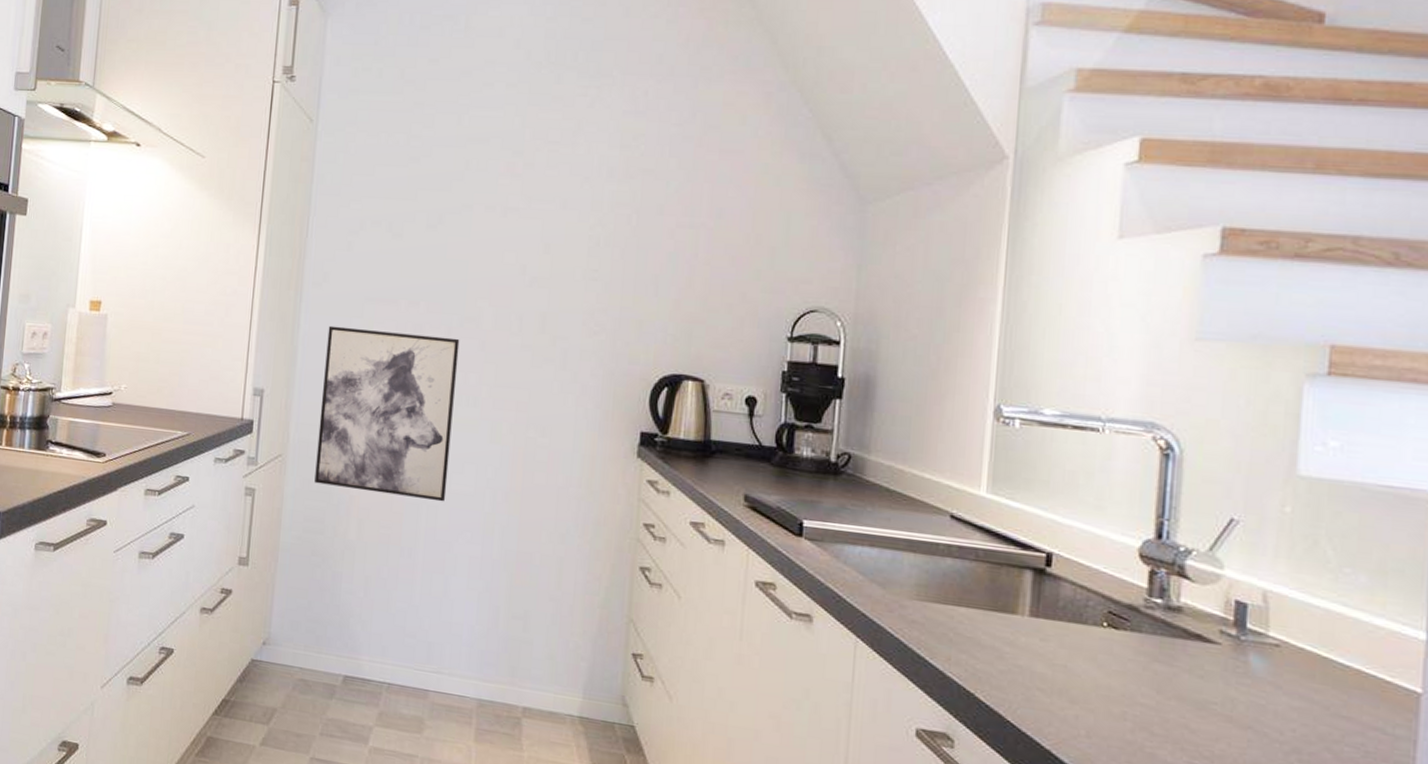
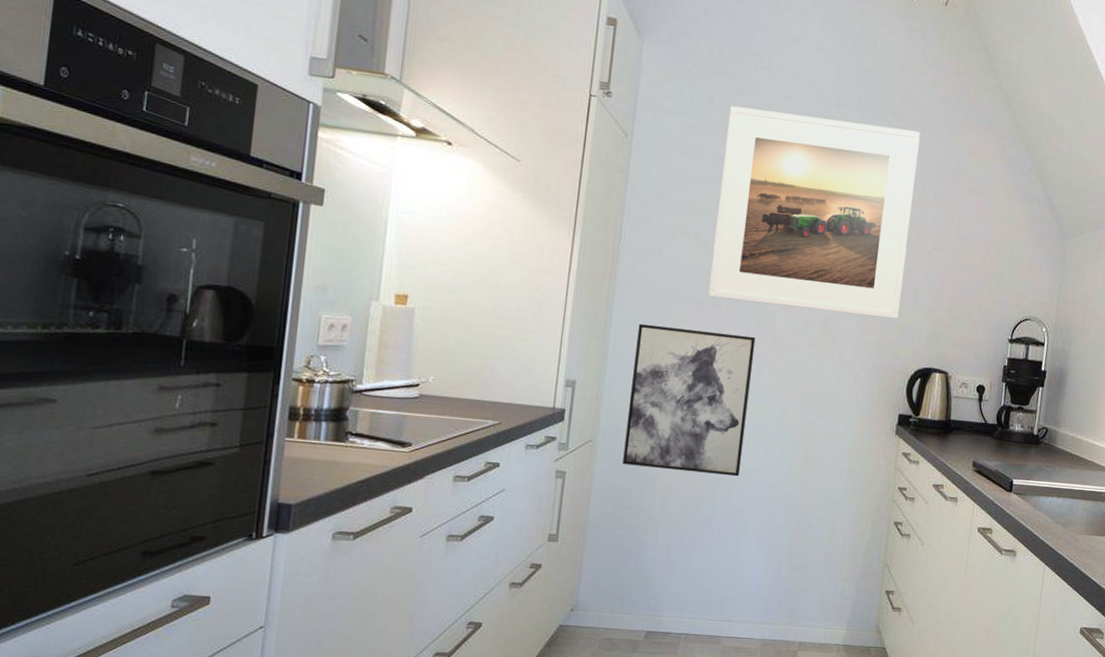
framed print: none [404,77,655,315] -> present [708,106,921,319]

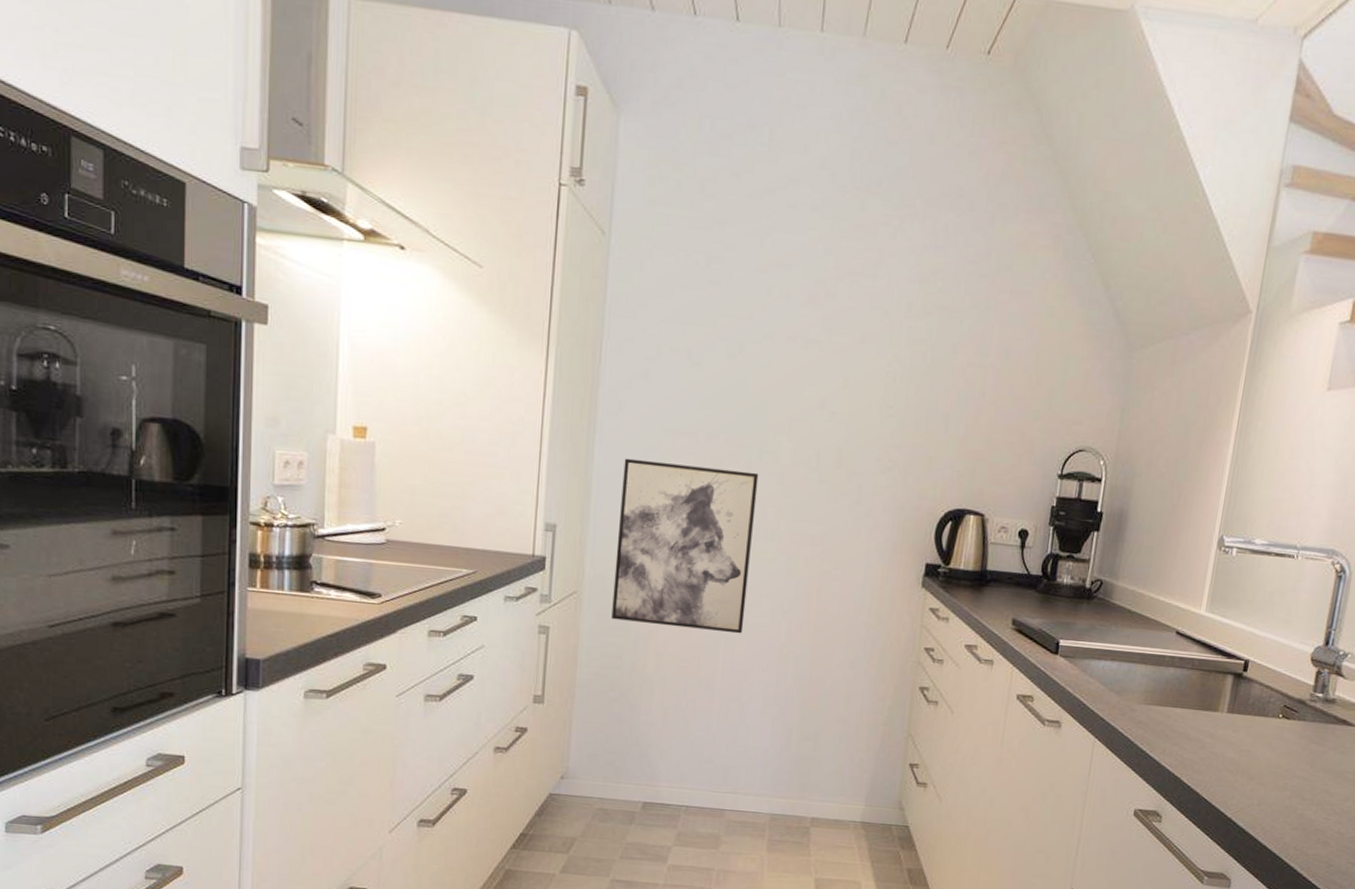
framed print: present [708,106,921,319] -> none [703,193,955,451]

